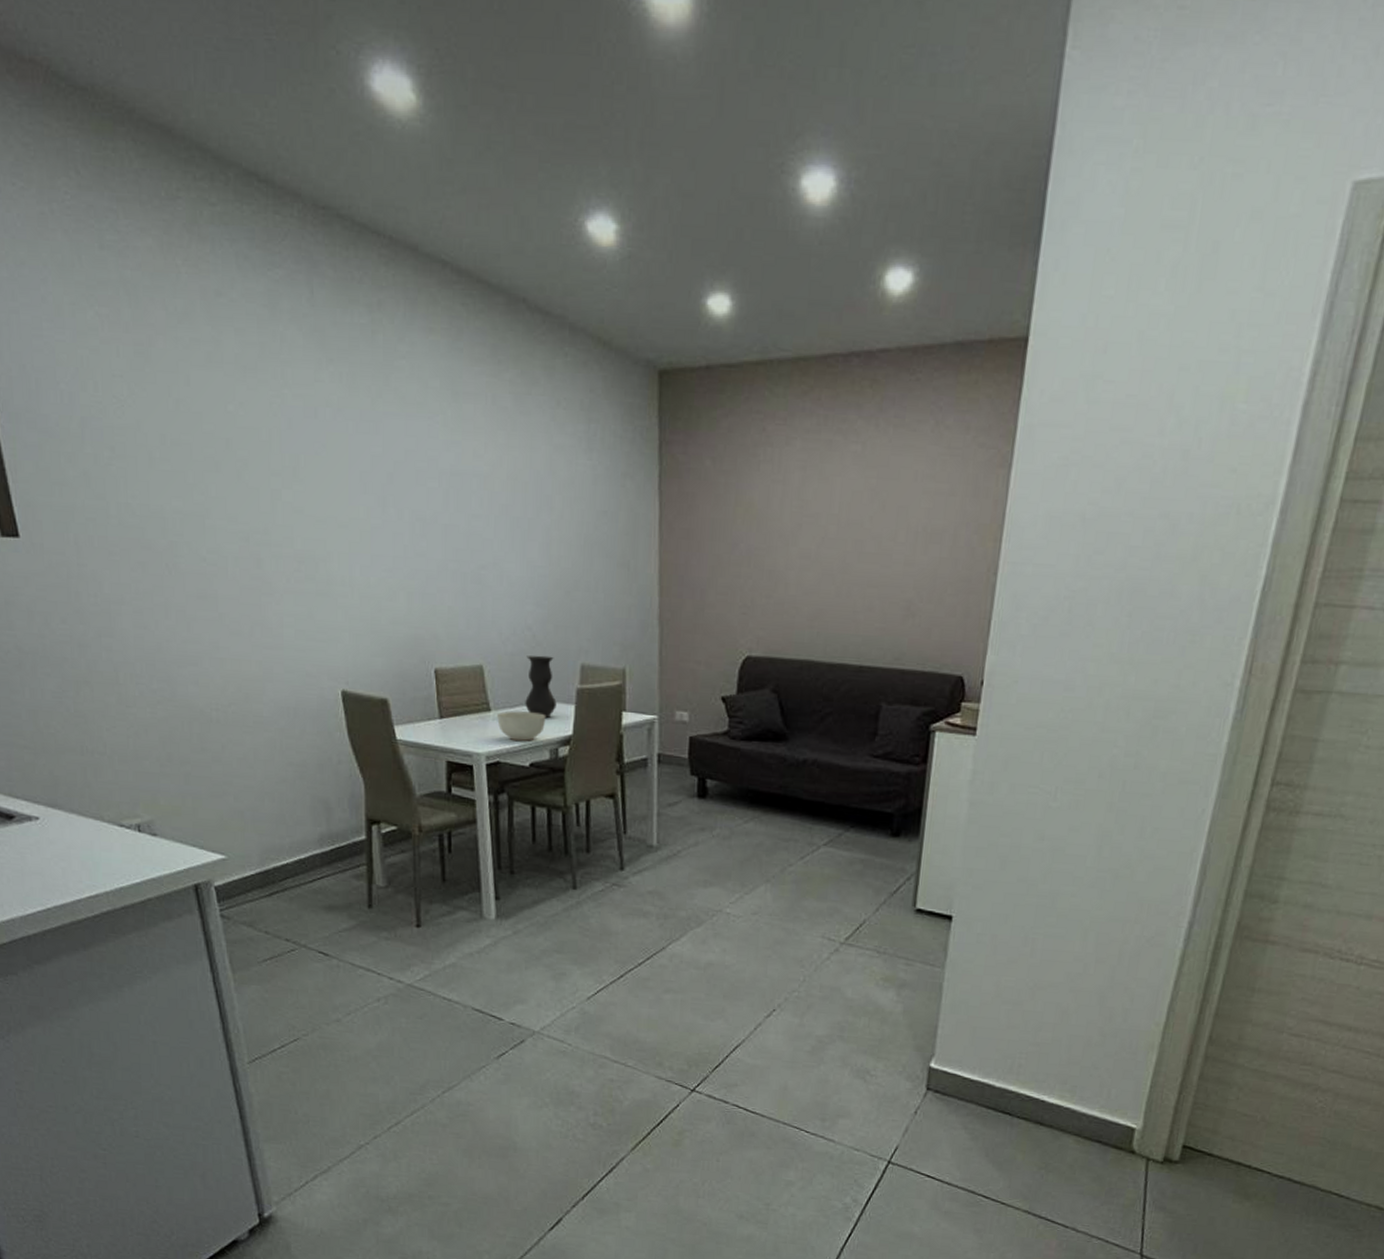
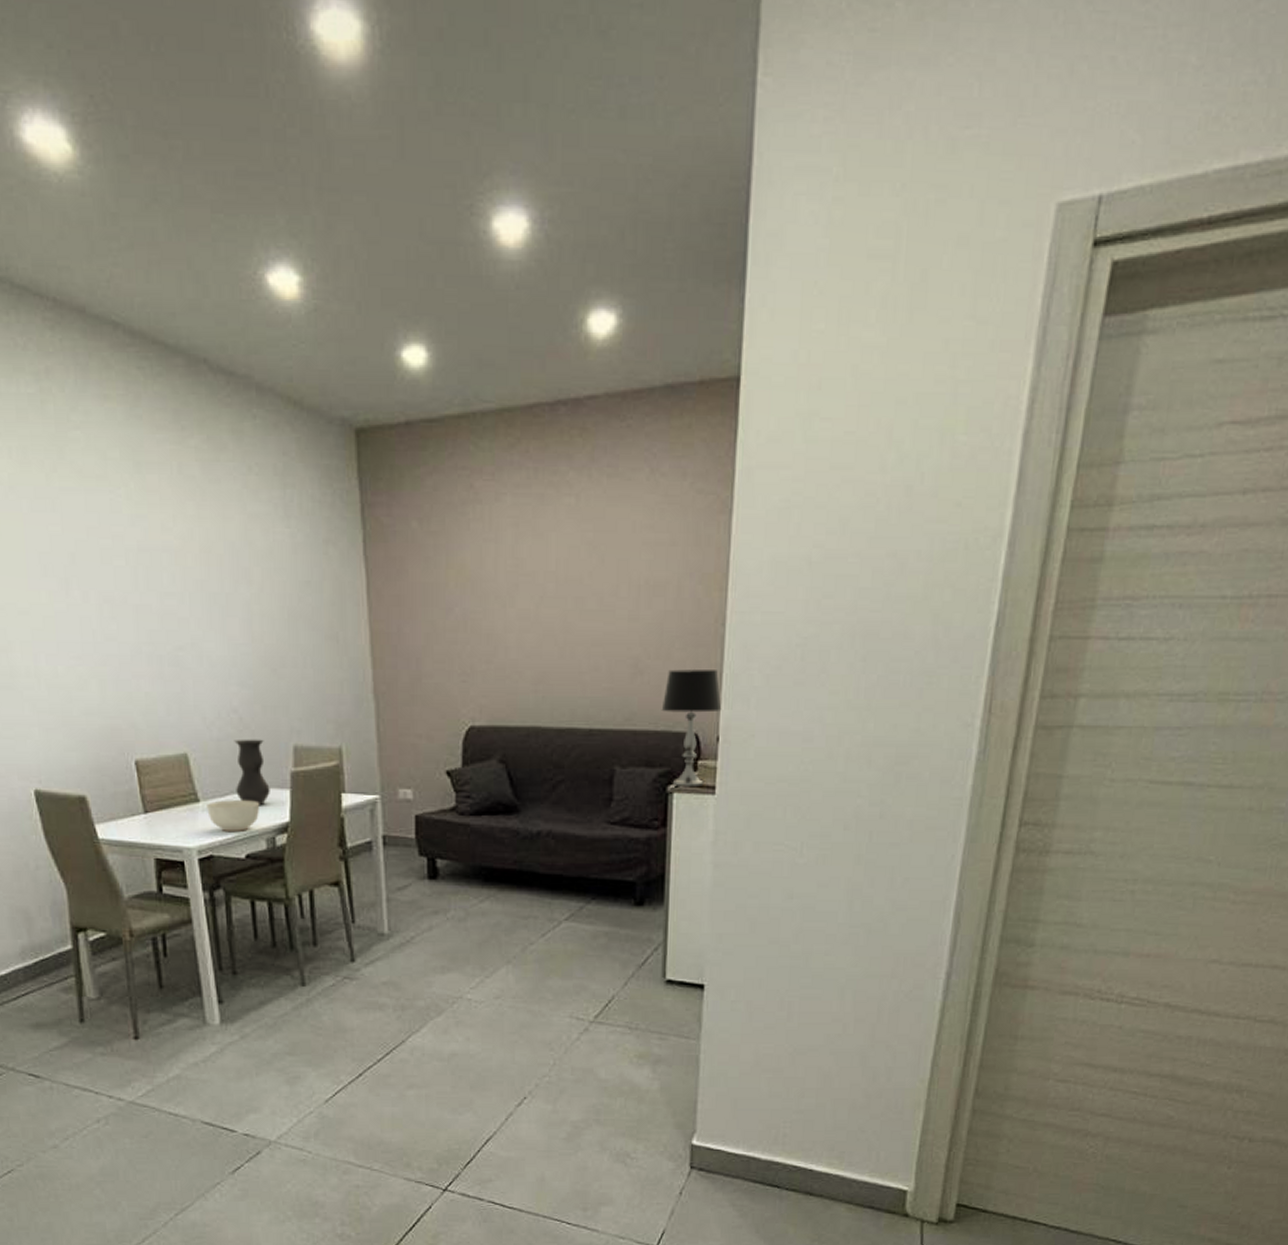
table lamp: none [929,614,988,728] -> present [661,669,722,788]

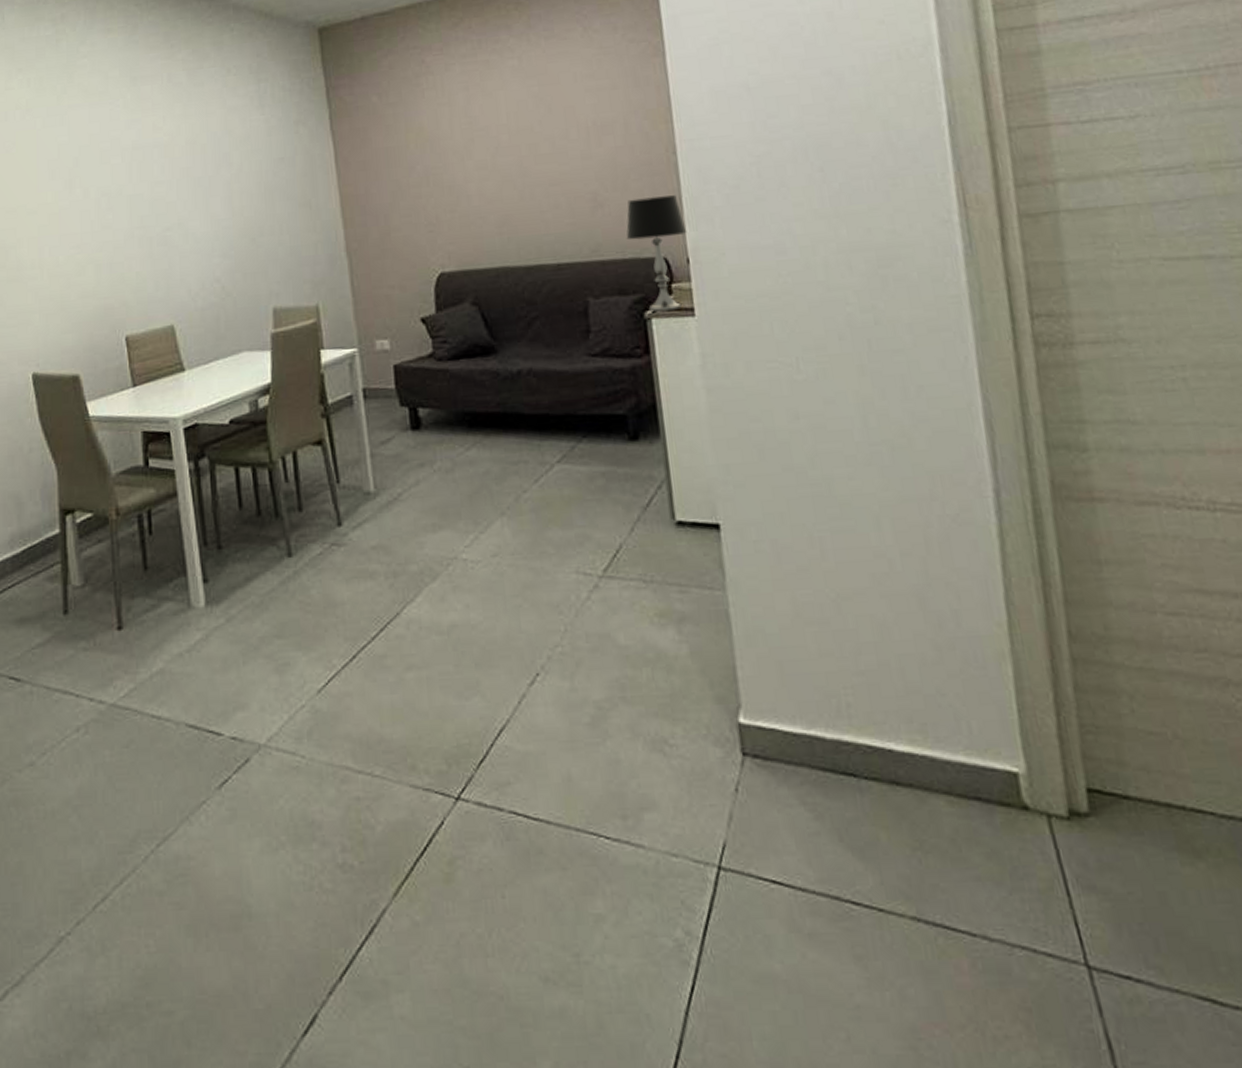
bowl: present [207,800,260,831] -> none [192,364,243,398]
vase: present [234,739,270,805] -> none [217,304,252,369]

